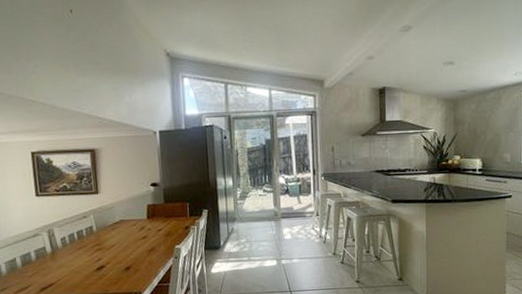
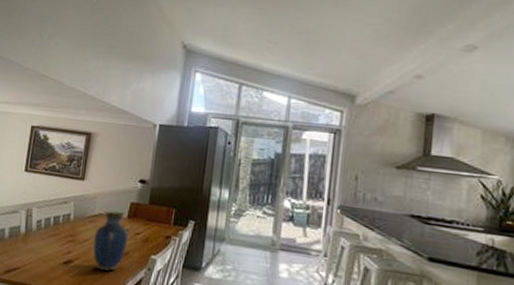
vase: none [120,215,152,267] -> present [93,210,129,271]

